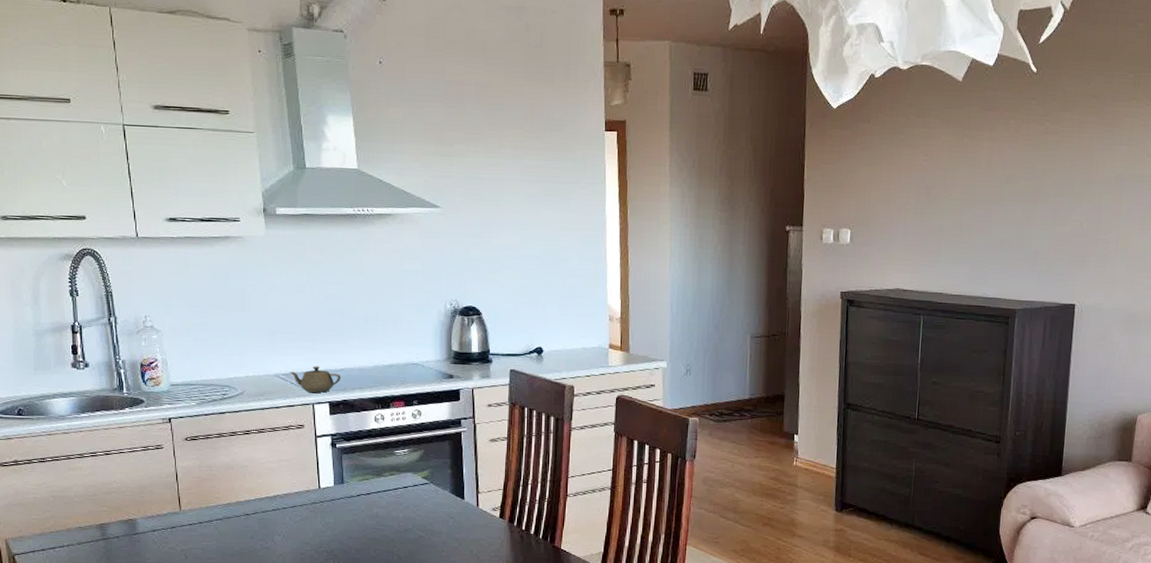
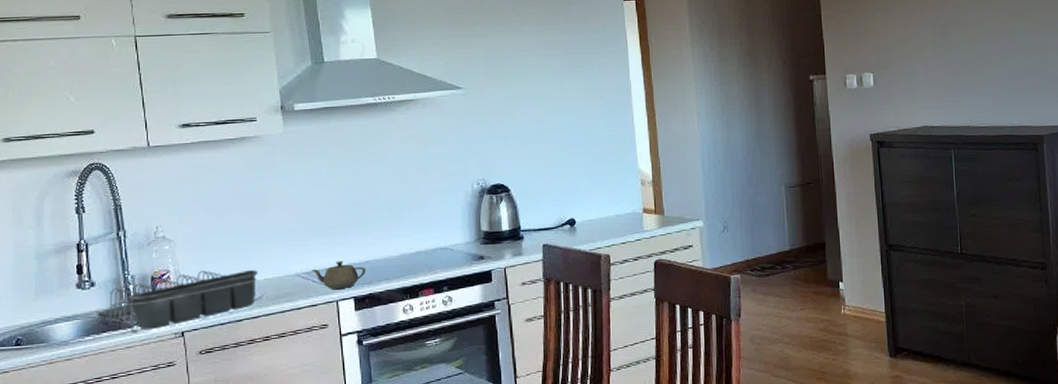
dish rack: none [89,362,240,414] -> present [95,269,258,333]

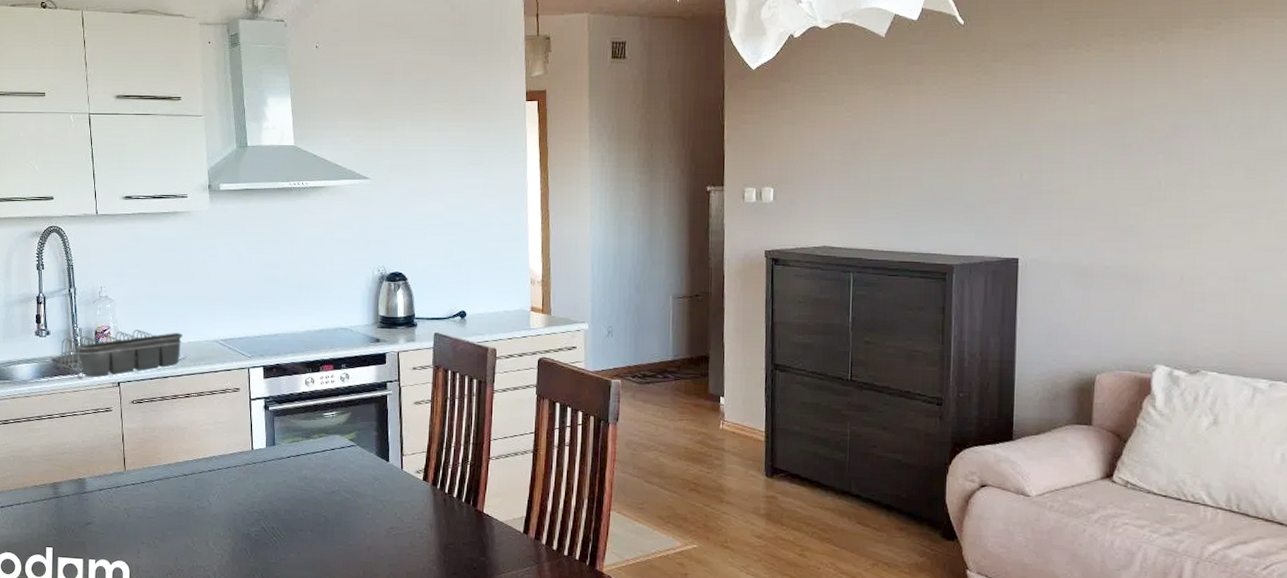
teapot: present [310,261,367,289] -> none [227,331,275,357]

